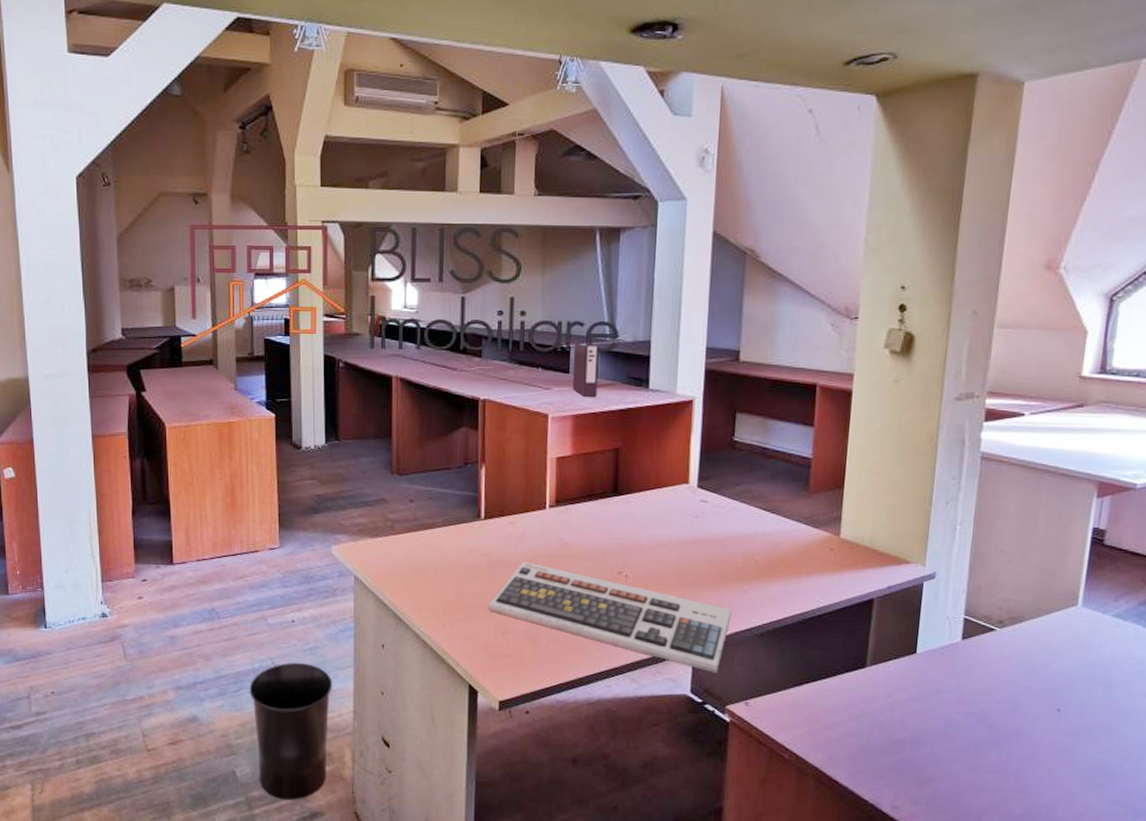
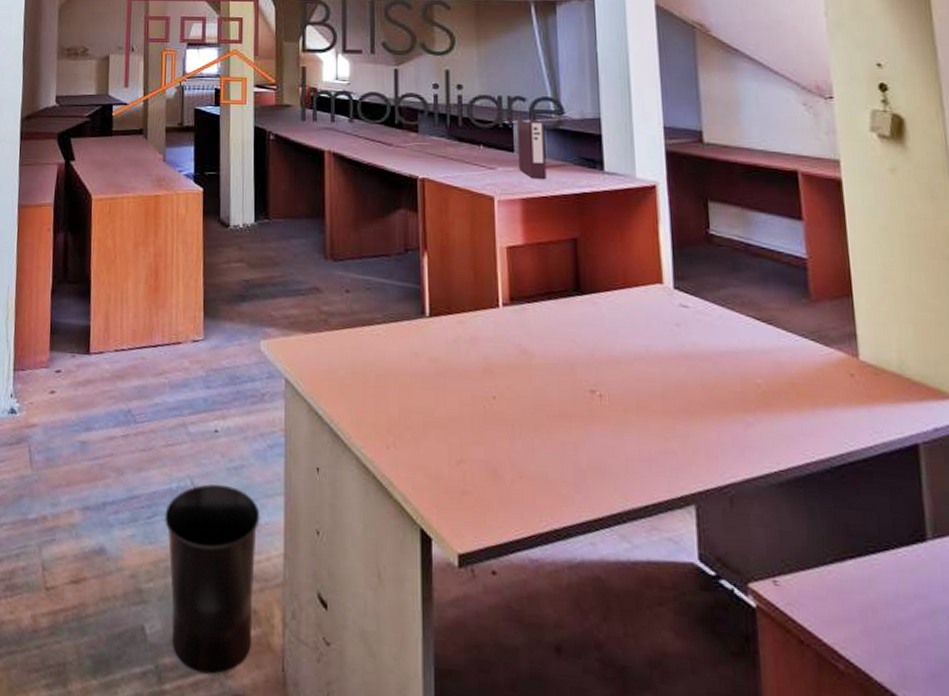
computer keyboard: present [488,562,732,674] -> none [439,371,738,537]

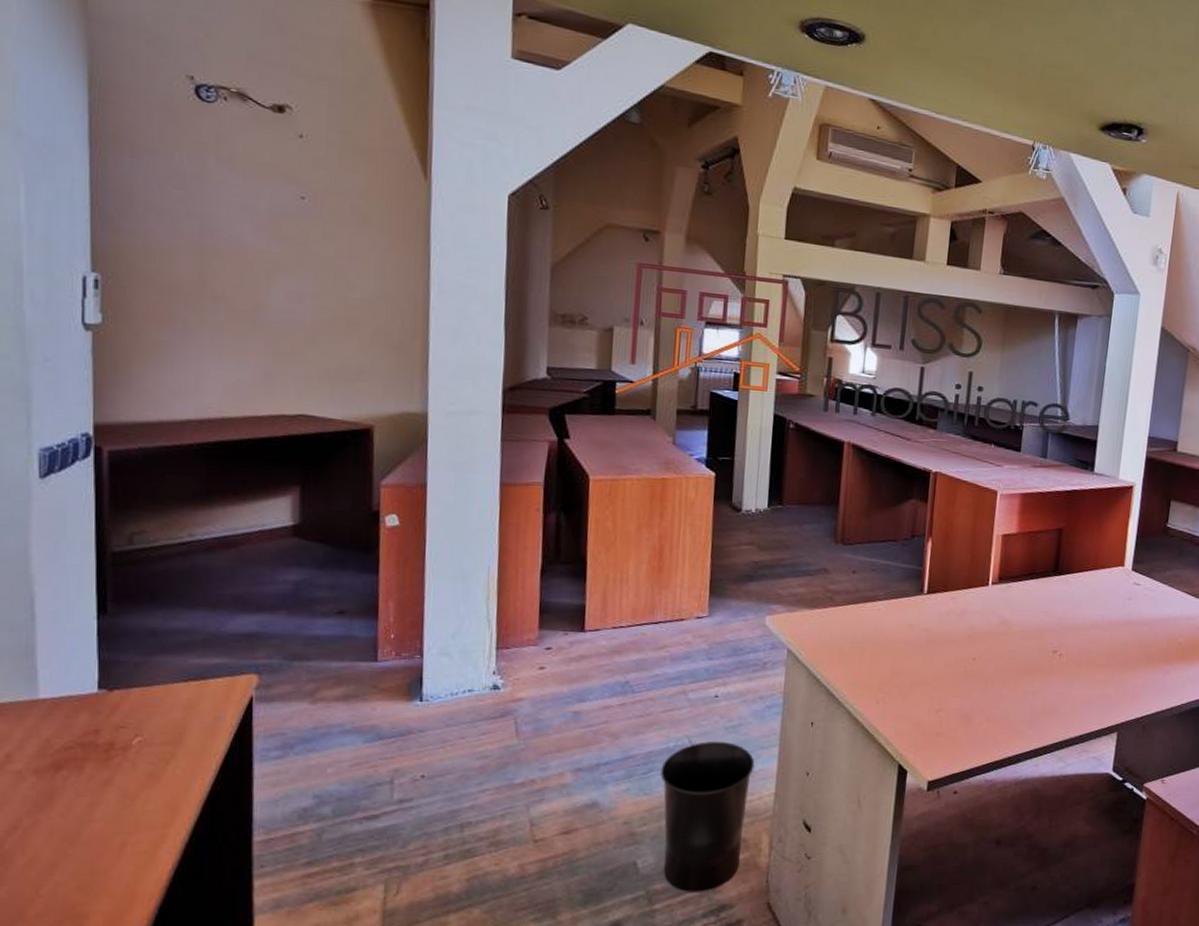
binder: present [517,117,547,180] -> none [1023,421,1051,478]

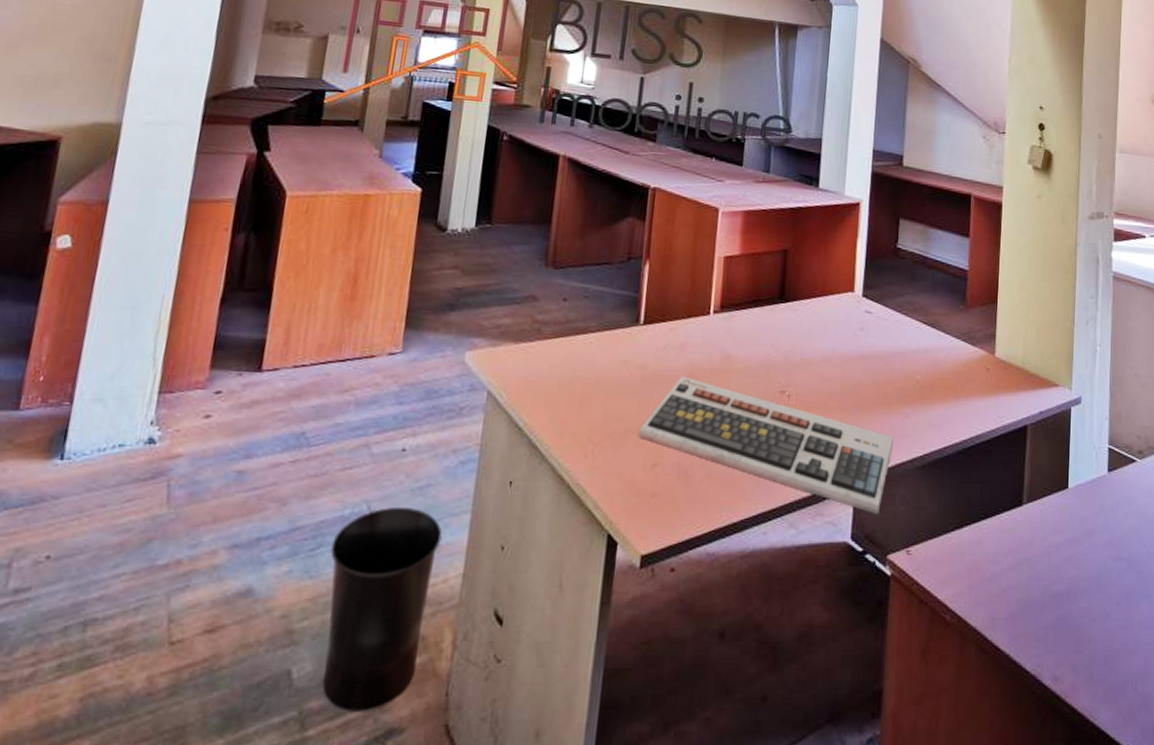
computer keyboard: none [924,638,1155,753] -> present [638,376,894,516]

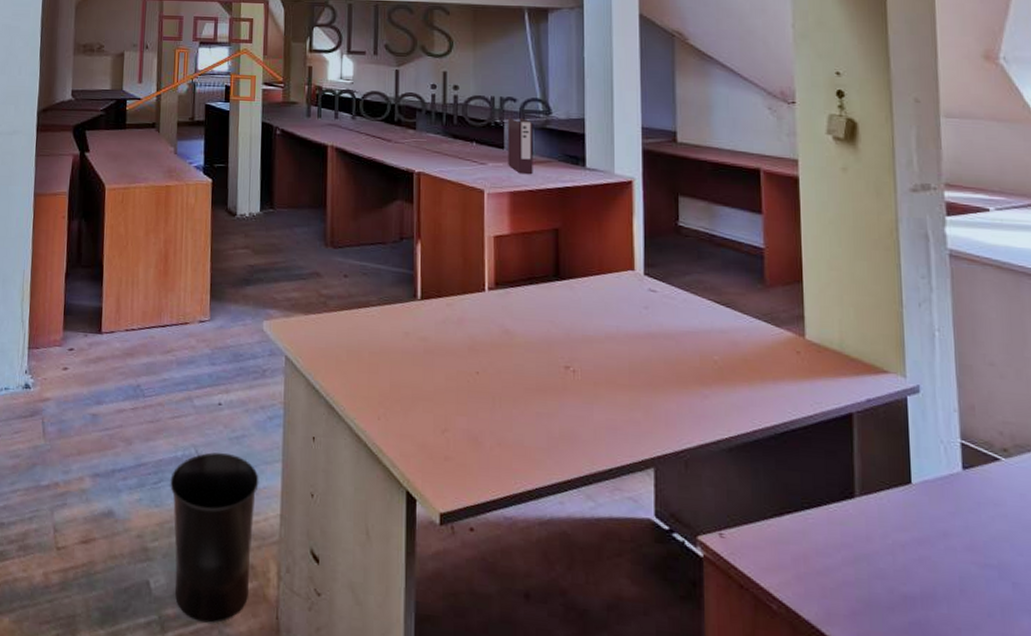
computer keyboard: present [638,376,894,516] -> none [427,349,693,496]
binder: none [745,133,773,194] -> present [508,117,533,175]

